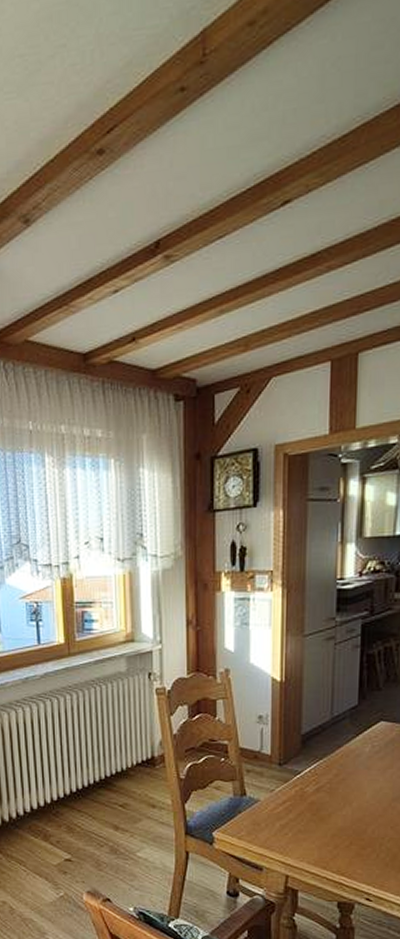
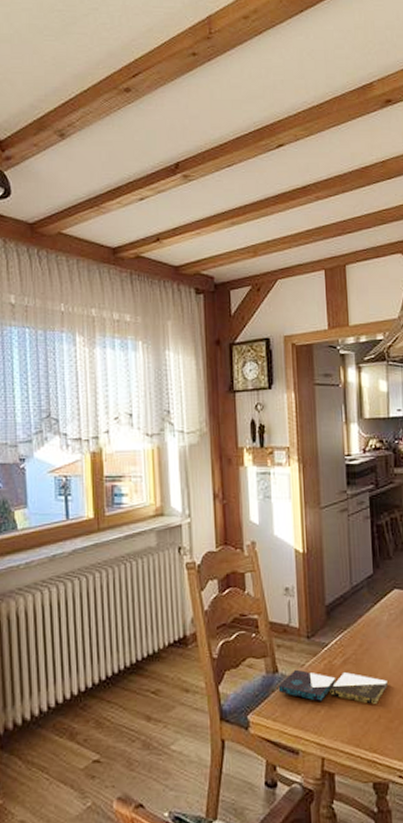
music album box set: none [245,794,363,832] -> present [278,669,388,705]

